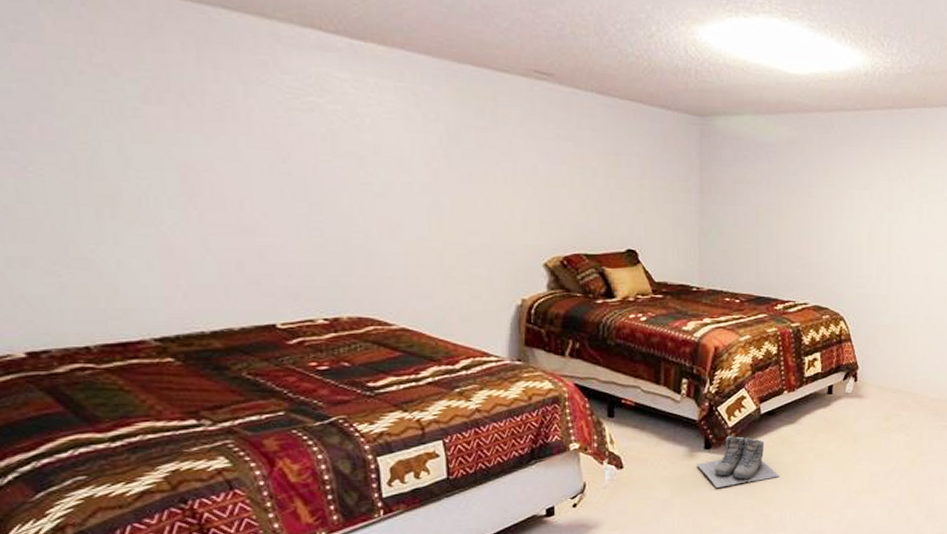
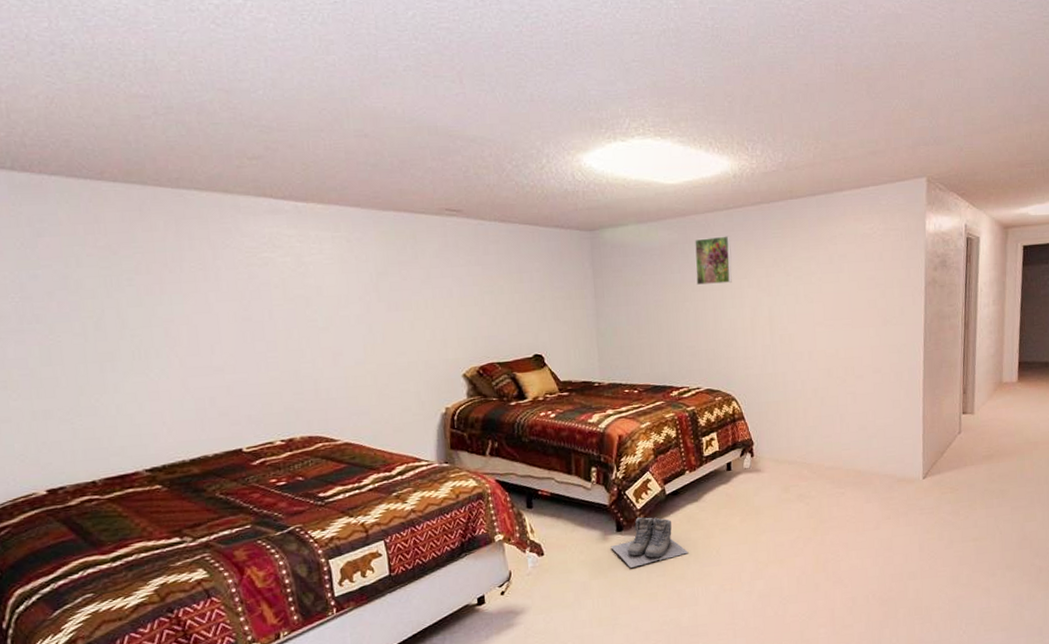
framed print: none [814,139,855,193] -> present [695,236,732,286]

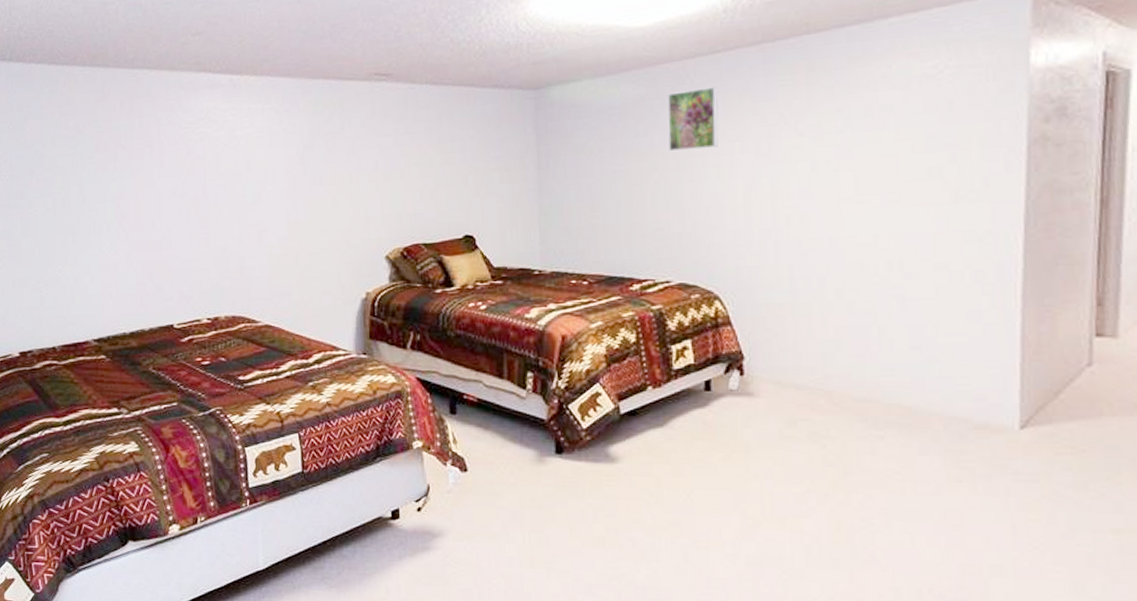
boots: present [610,517,689,568] -> none [547,438,649,501]

